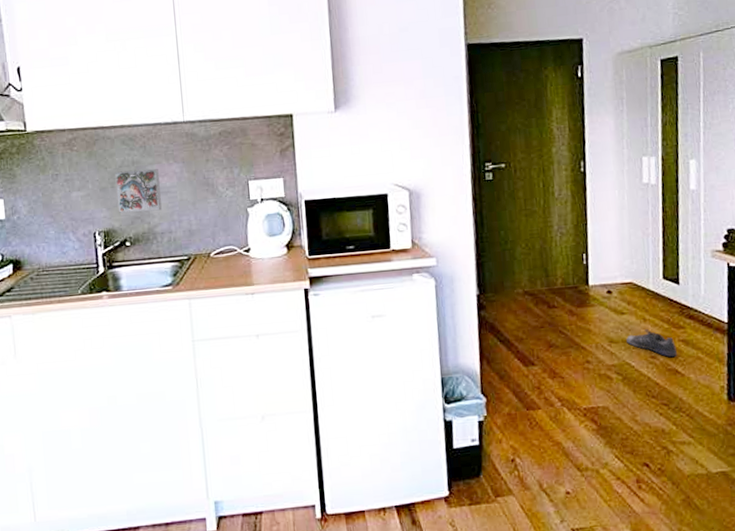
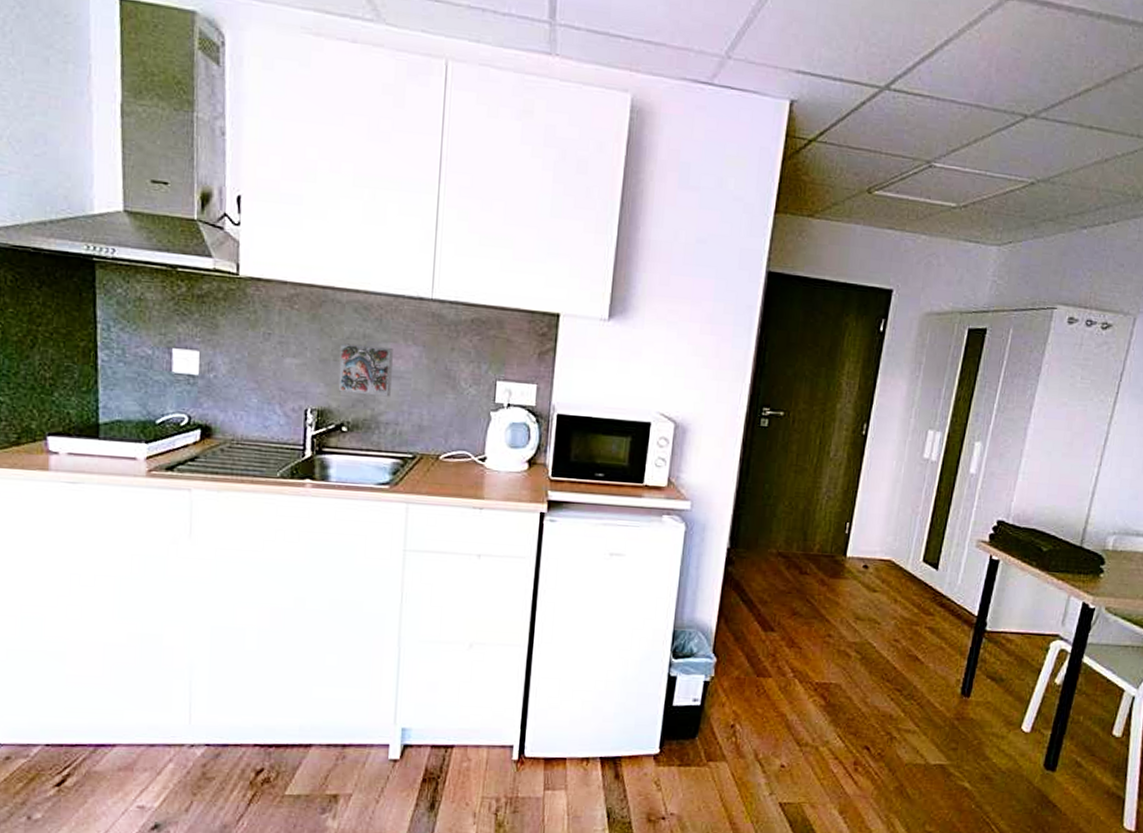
shoe: present [626,329,677,358] -> none [873,611,921,644]

